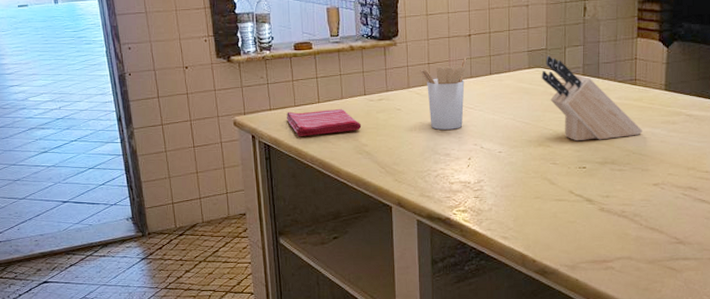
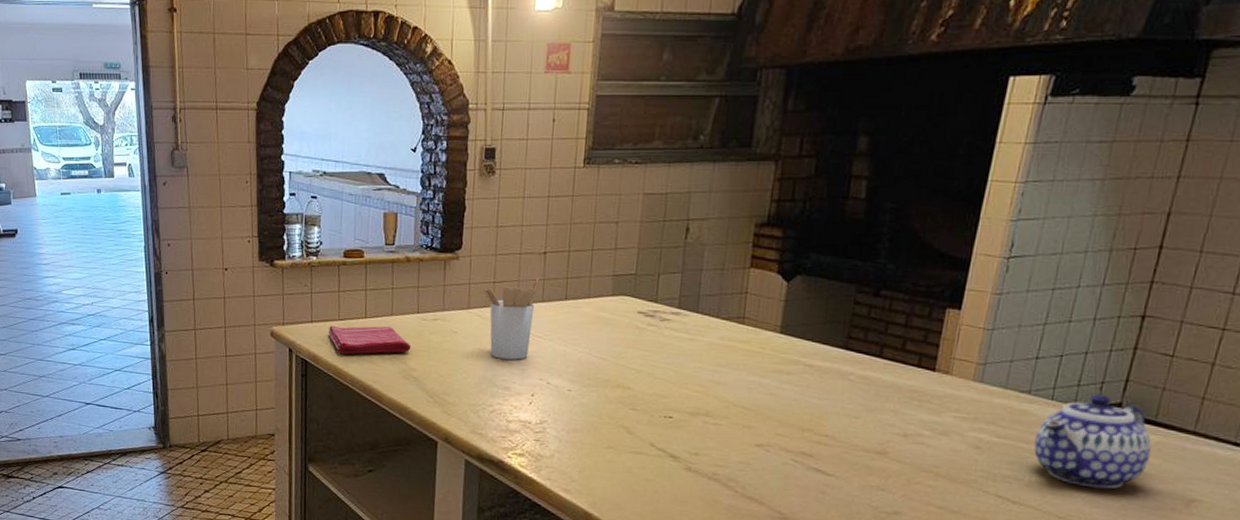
knife block: present [541,55,642,141] -> none [626,282,747,387]

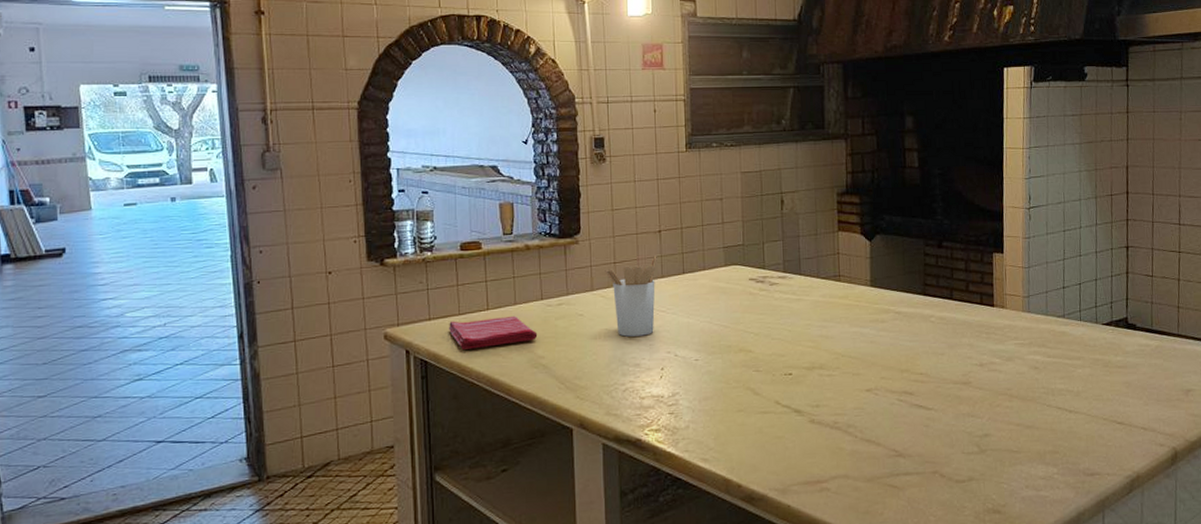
teapot: present [1033,394,1152,489] -> none [1074,312,1155,391]

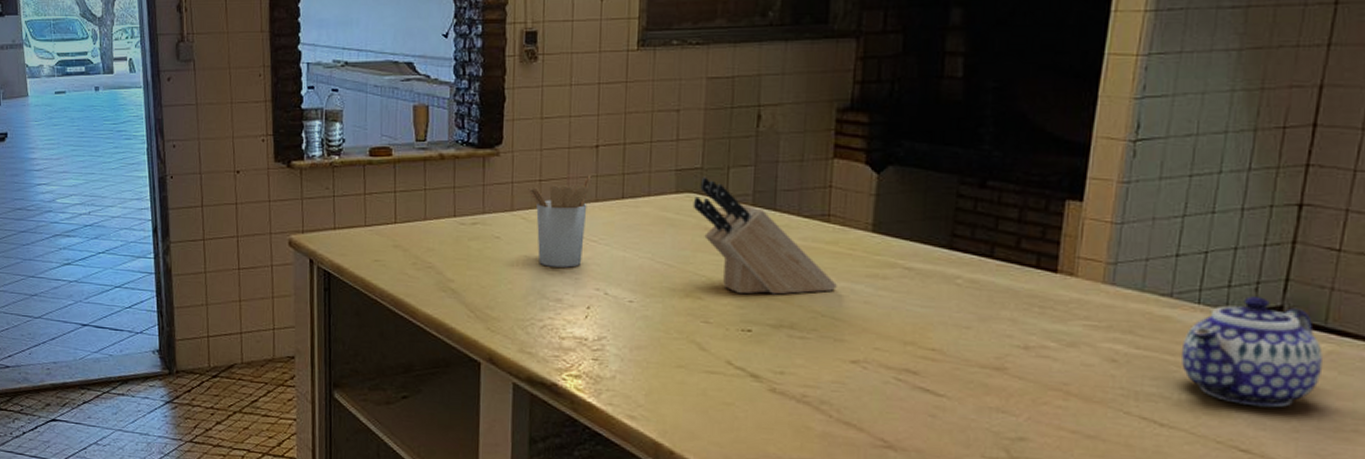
dish towel: present [448,315,538,351] -> none [353,232,448,265]
knife block: none [739,251,850,345] -> present [693,177,837,295]
teapot: none [1074,312,1155,391] -> present [1180,296,1324,408]

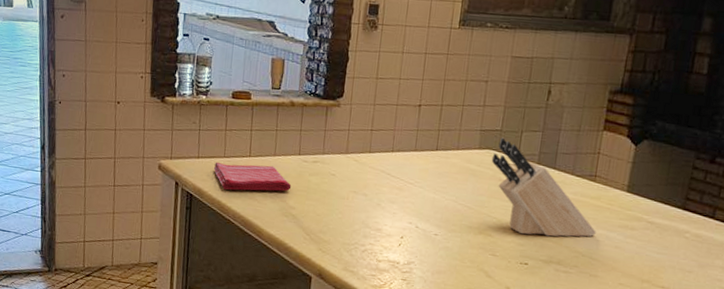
dish towel: none [353,232,448,265] -> present [213,162,292,192]
utensil holder: present [528,175,592,268] -> none [361,129,414,204]

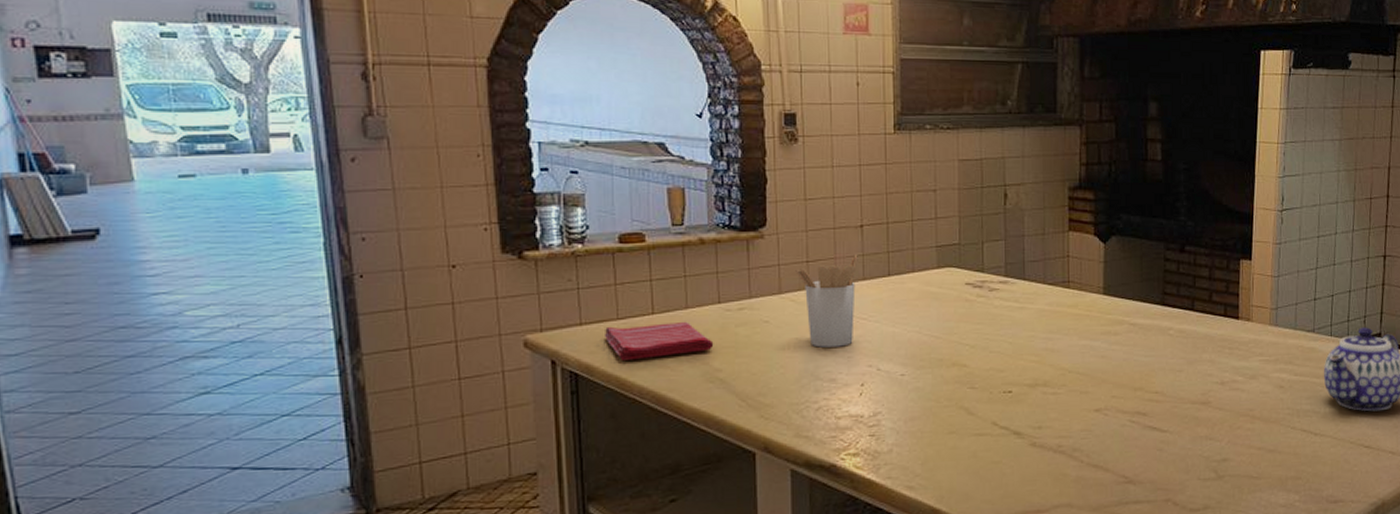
utensil holder: none [361,129,414,204] -> present [795,254,858,348]
knife block: present [491,137,596,237] -> none [953,252,1079,359]

